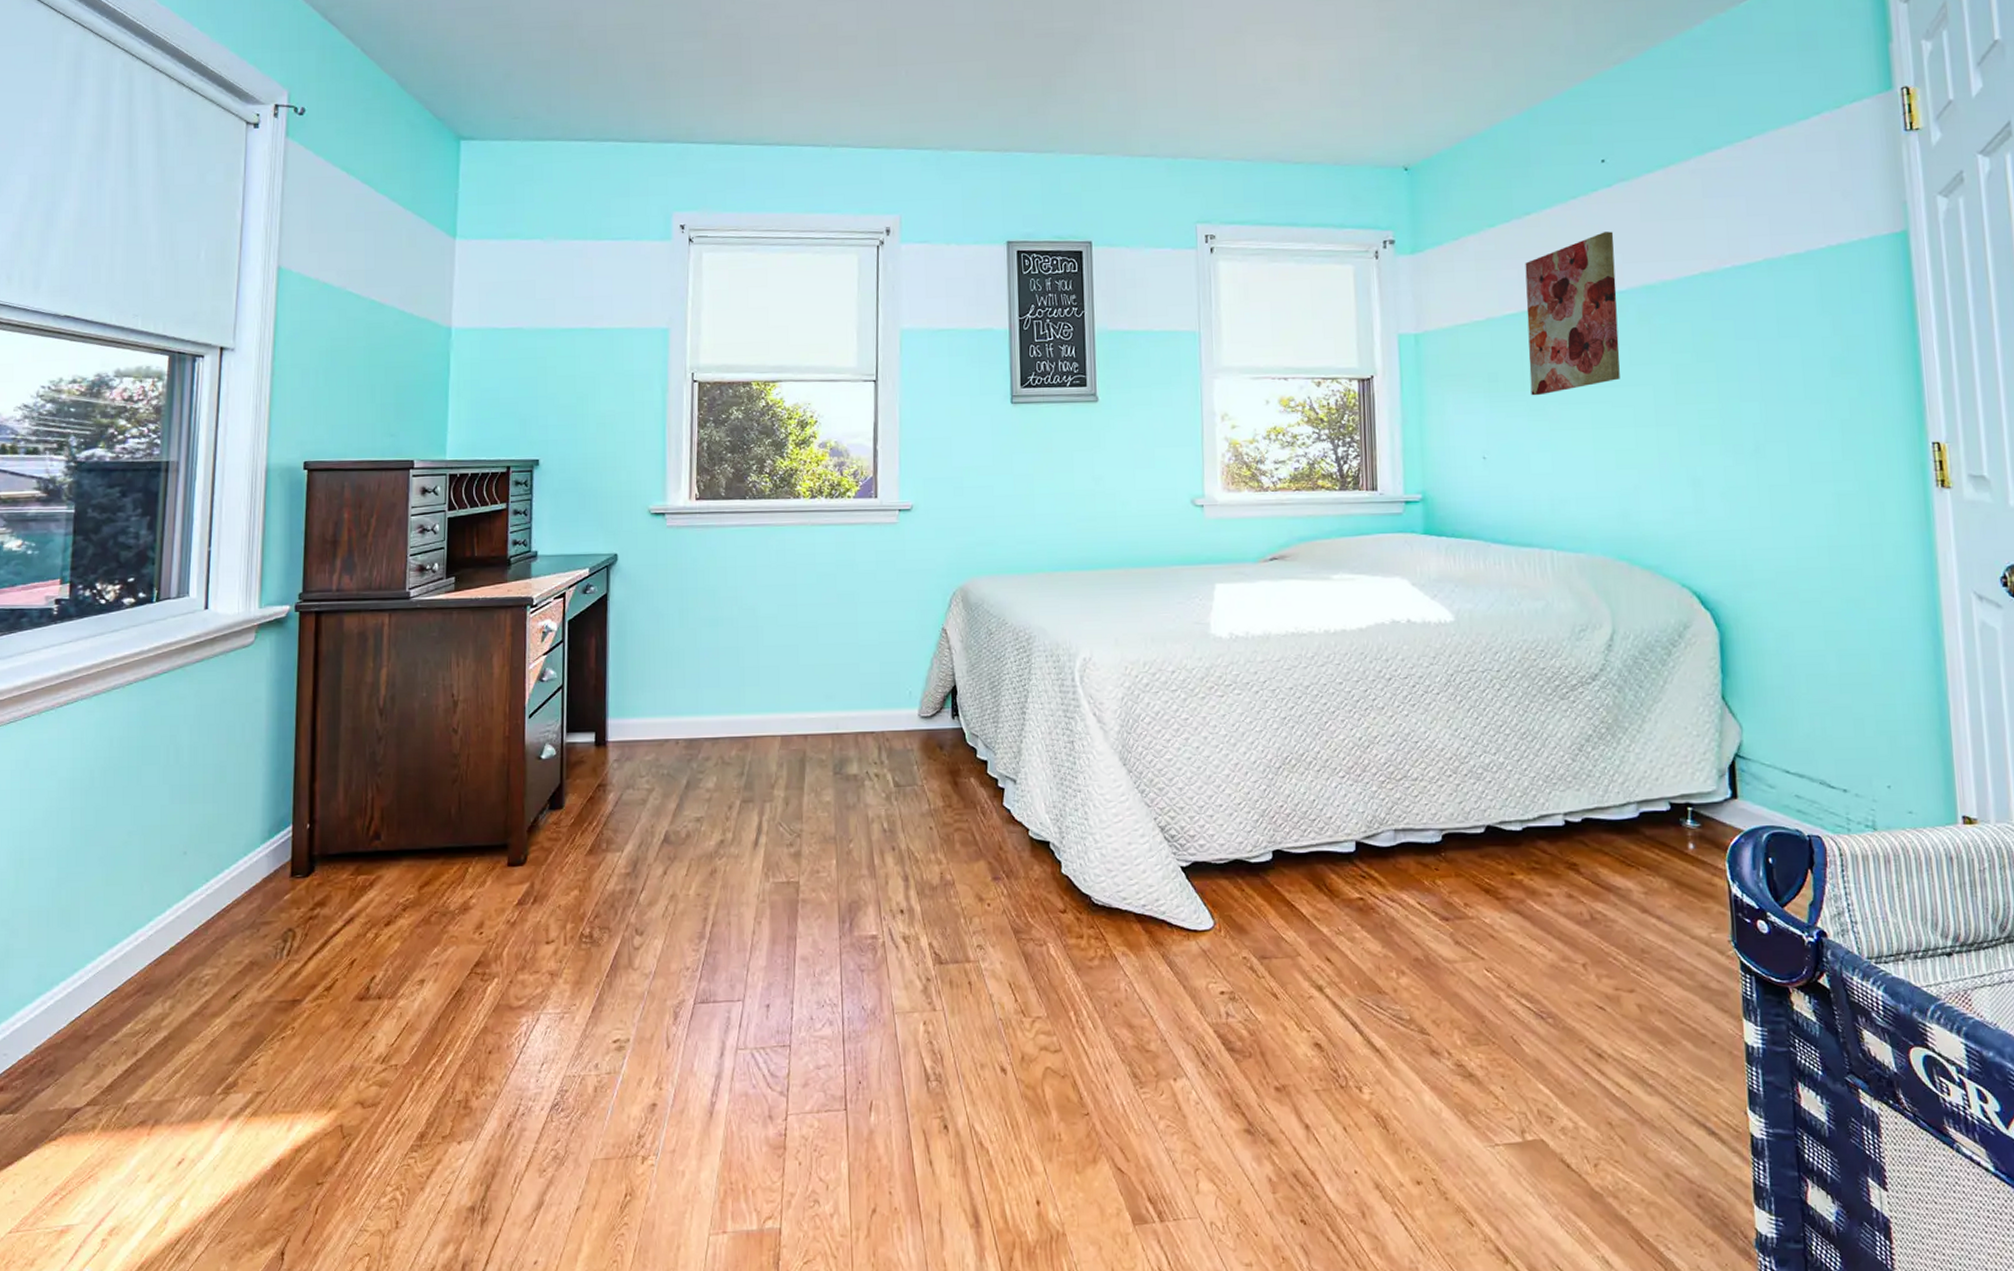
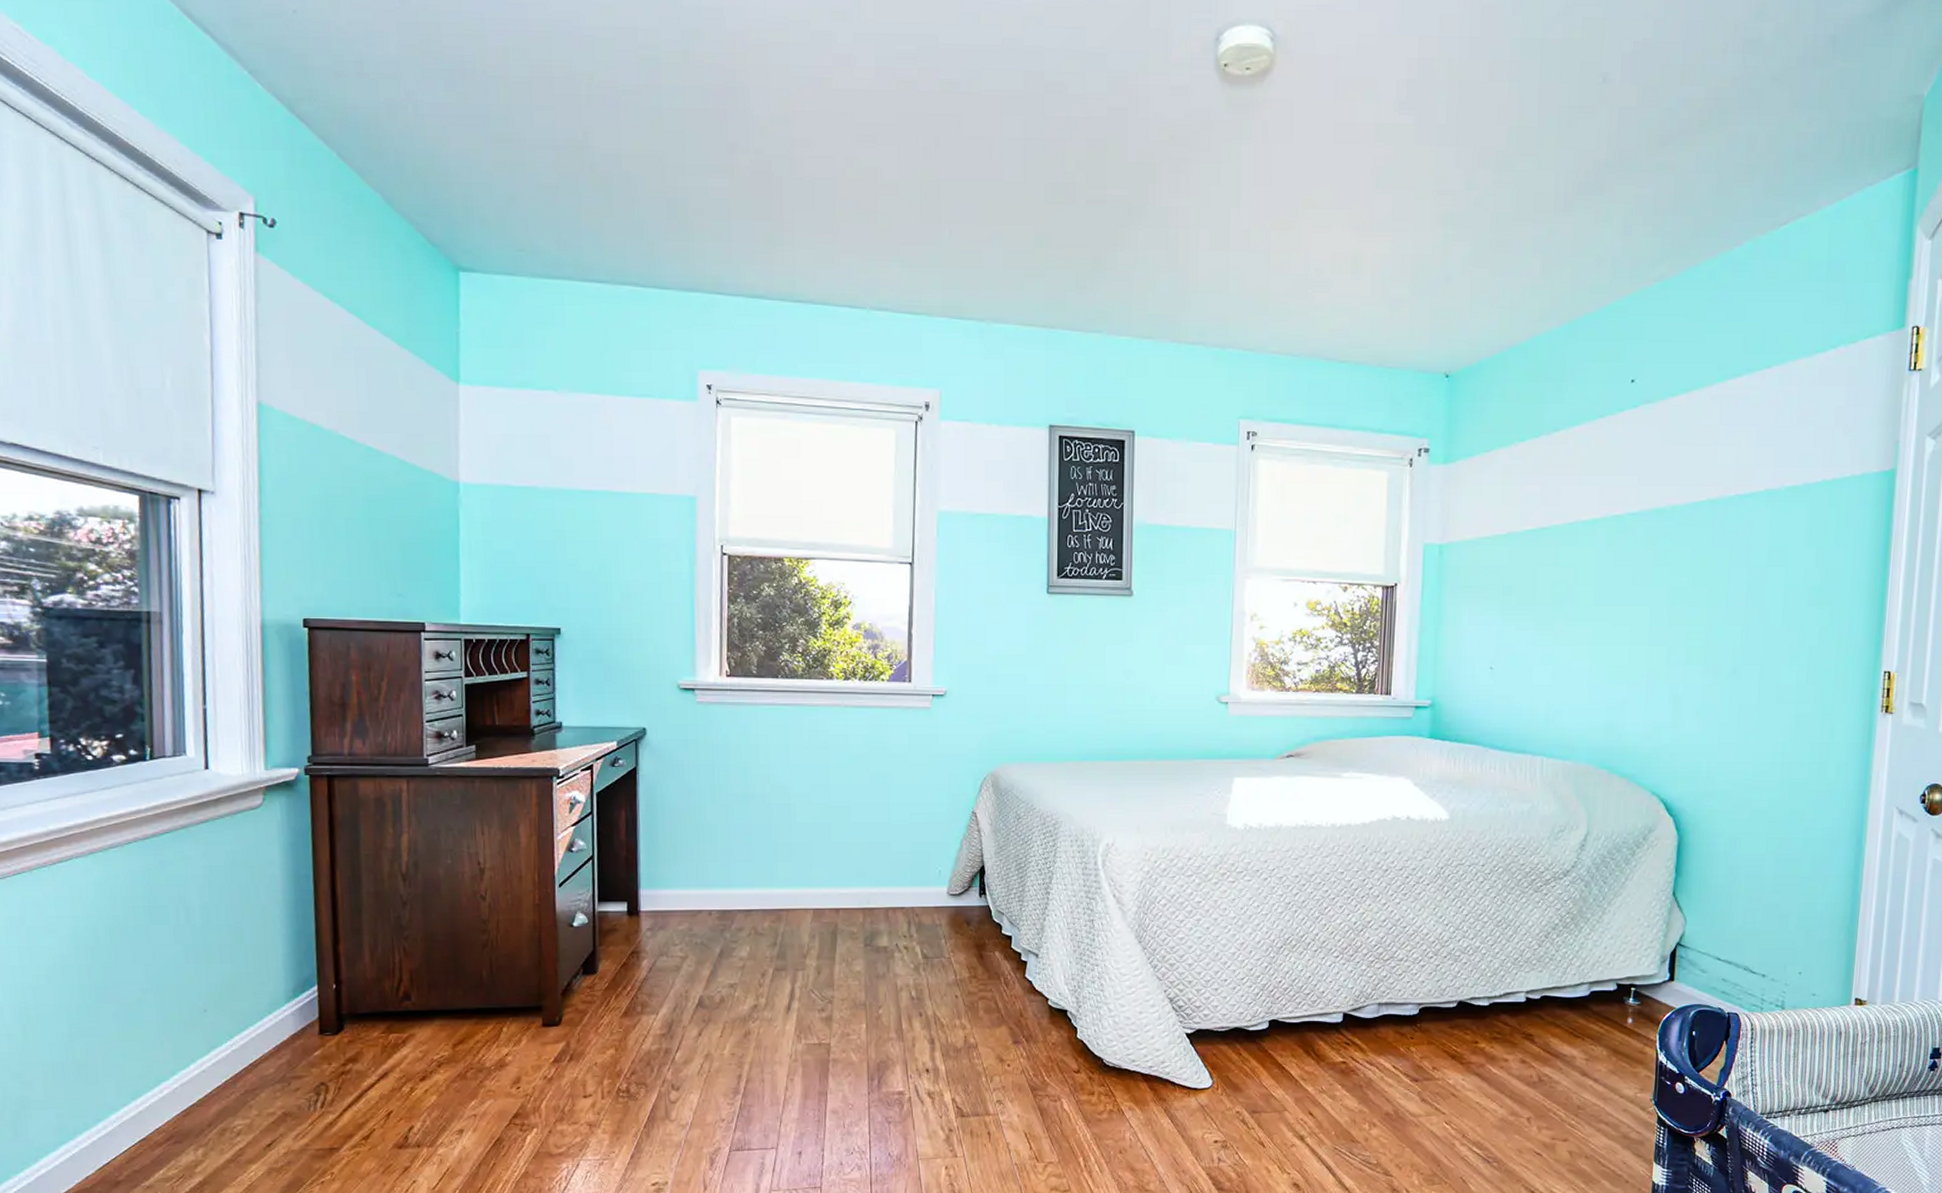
wall art: present [1525,231,1620,396] -> none [1540,453,1634,611]

